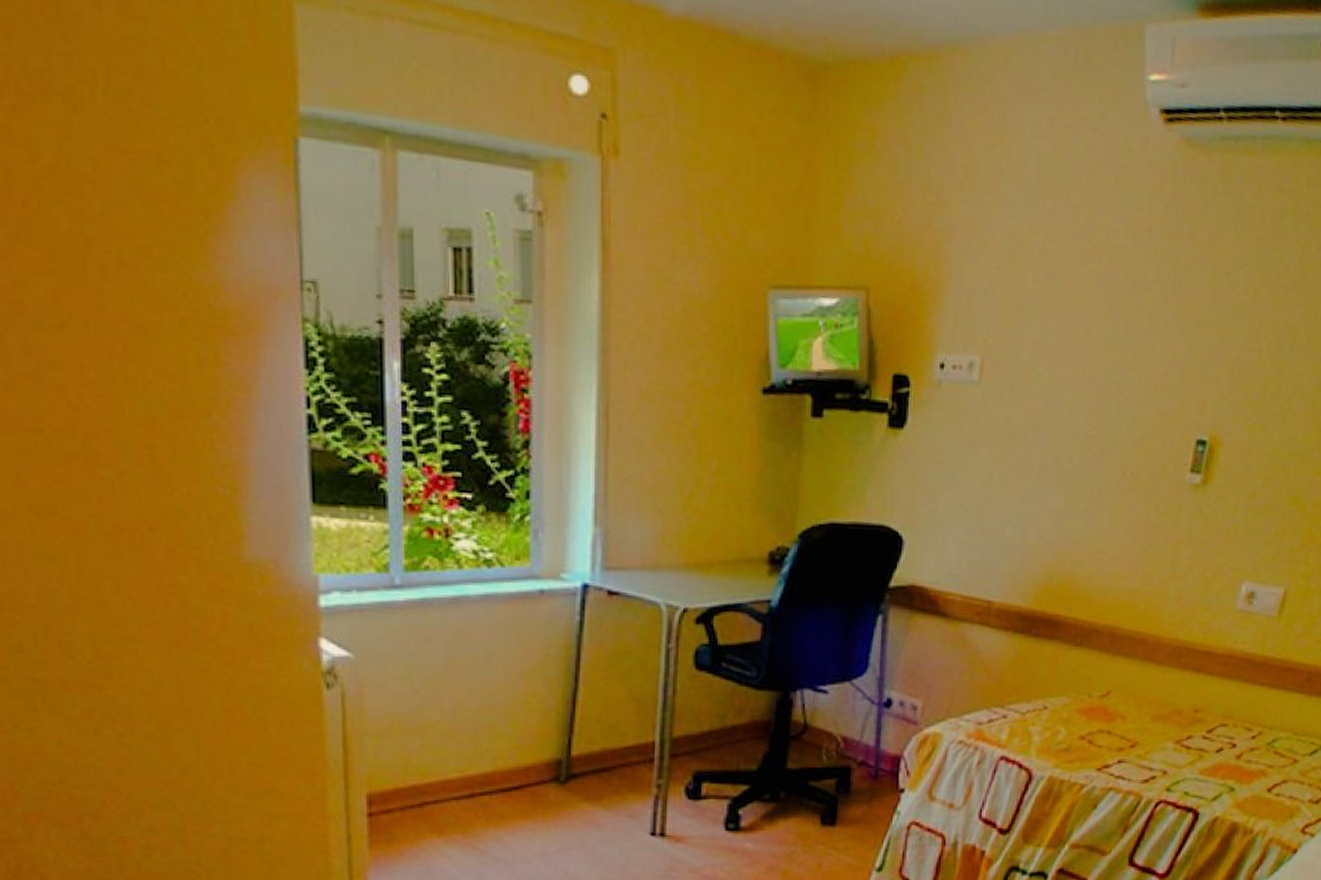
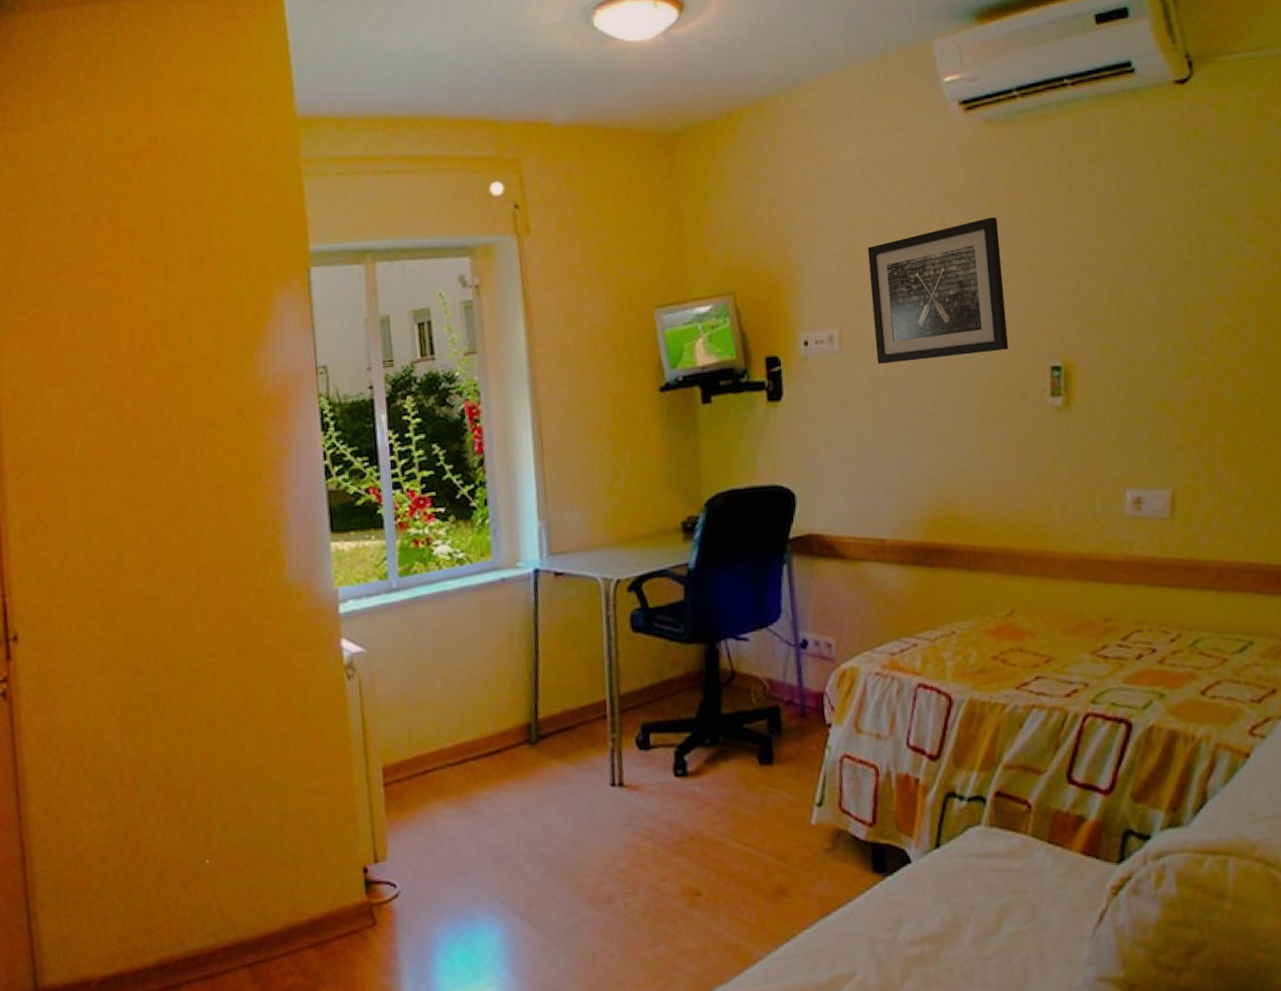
wall art: none [1018,257,1175,413] -> present [867,217,1009,364]

